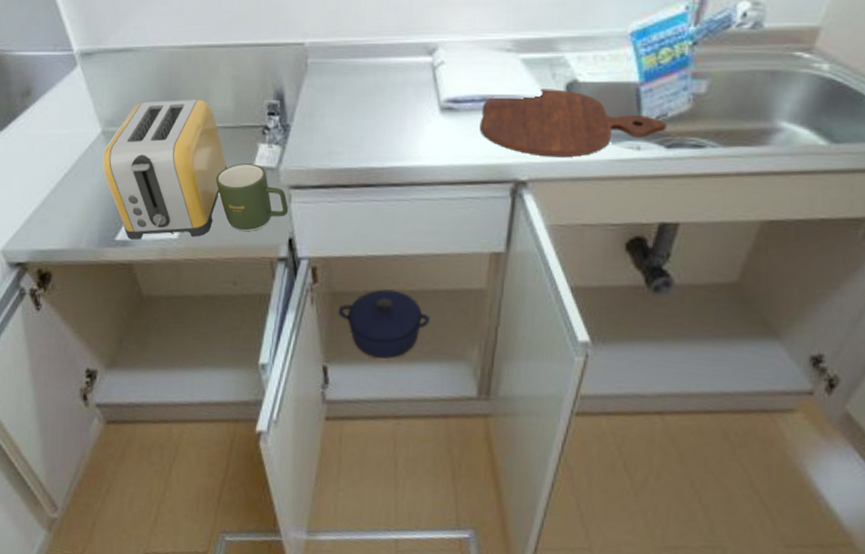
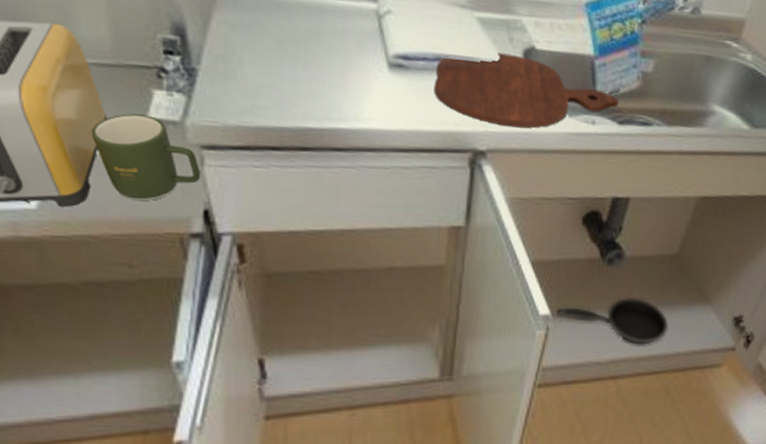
cooking pot: present [338,289,431,359] -> none [274,268,386,346]
frying pan: none [595,328,726,380] -> present [555,298,669,345]

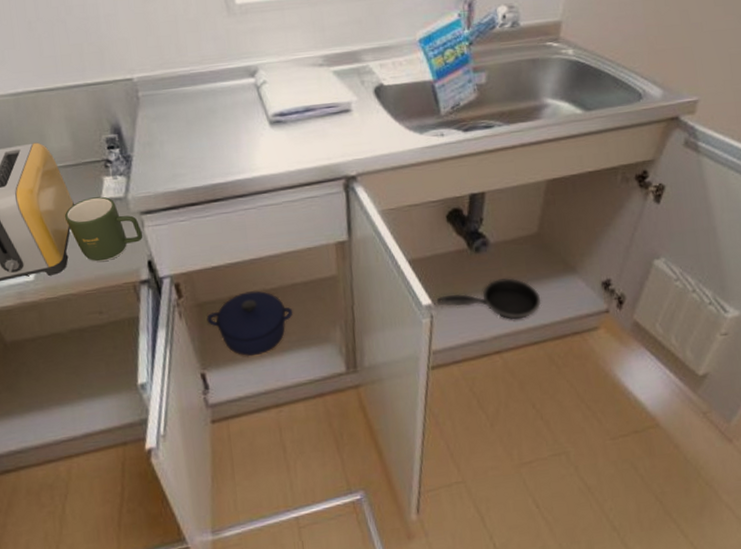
cooking pot: none [274,268,386,346] -> present [206,291,293,357]
cutting board: present [434,53,619,128] -> none [306,93,461,153]

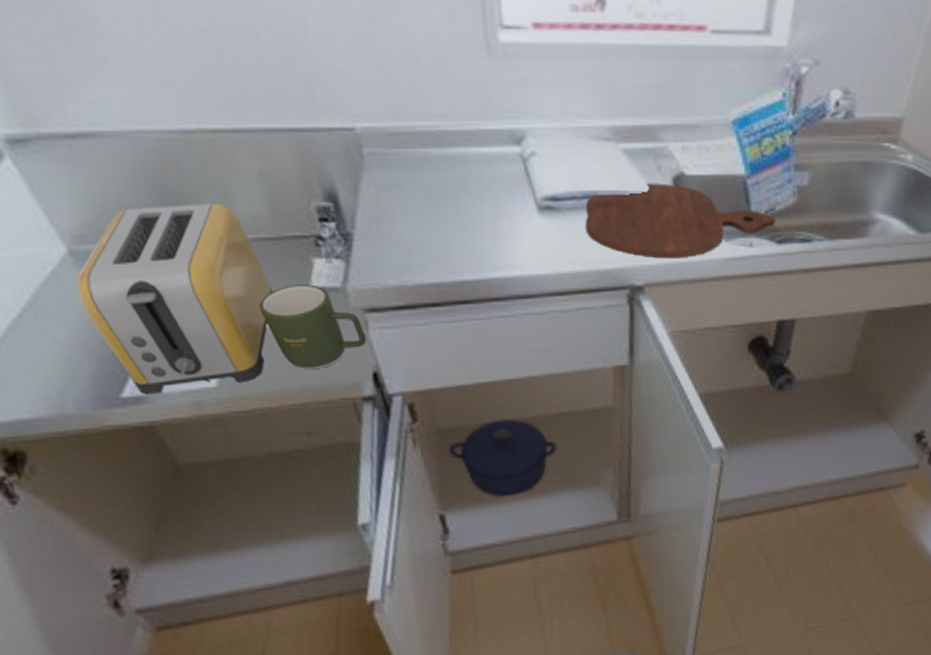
cutting board: none [306,93,461,153] -> present [585,183,775,259]
frying pan: present [436,278,542,320] -> none [728,423,847,471]

